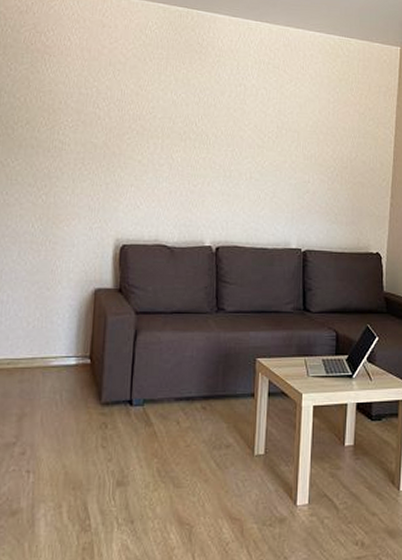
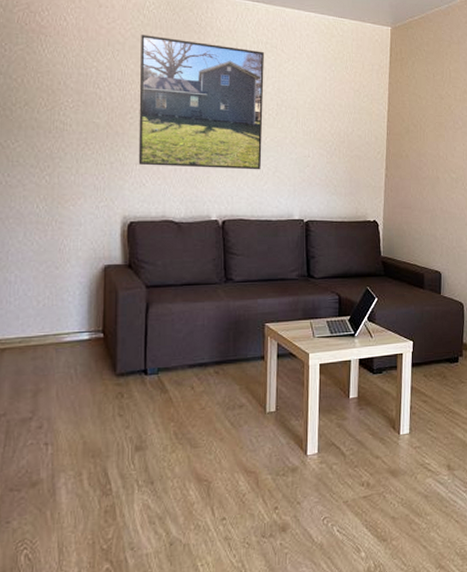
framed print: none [133,55,265,195] -> present [138,35,264,170]

